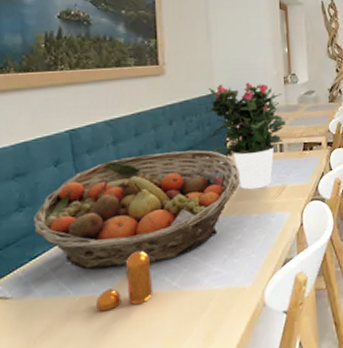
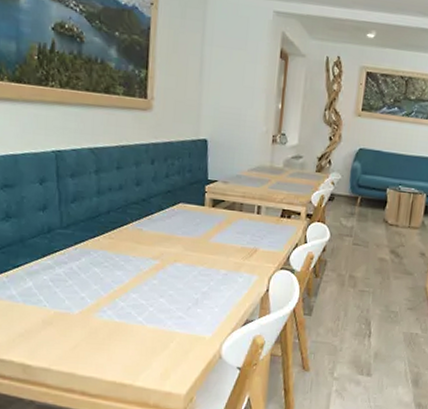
fruit basket: present [34,150,240,270] -> none [18,189,214,295]
pepper shaker: present [96,251,153,312] -> none [68,281,121,329]
potted flower: present [205,82,287,190] -> none [187,131,268,246]

